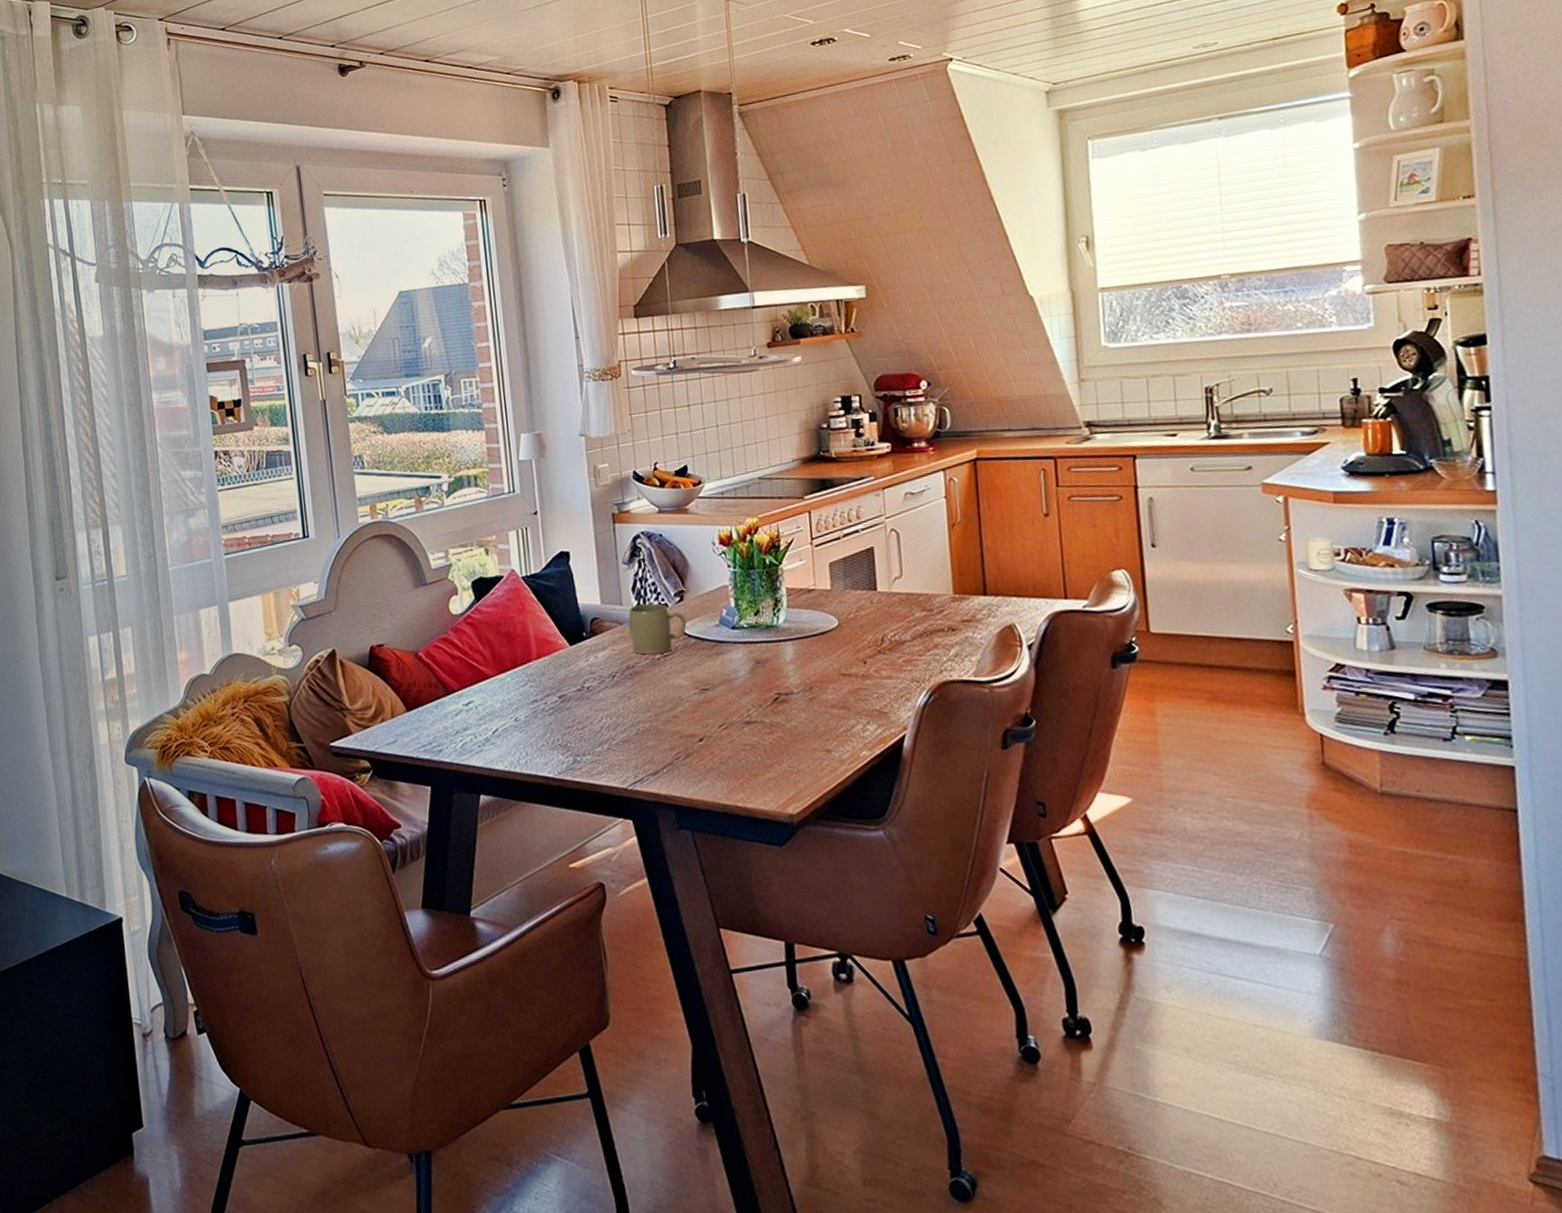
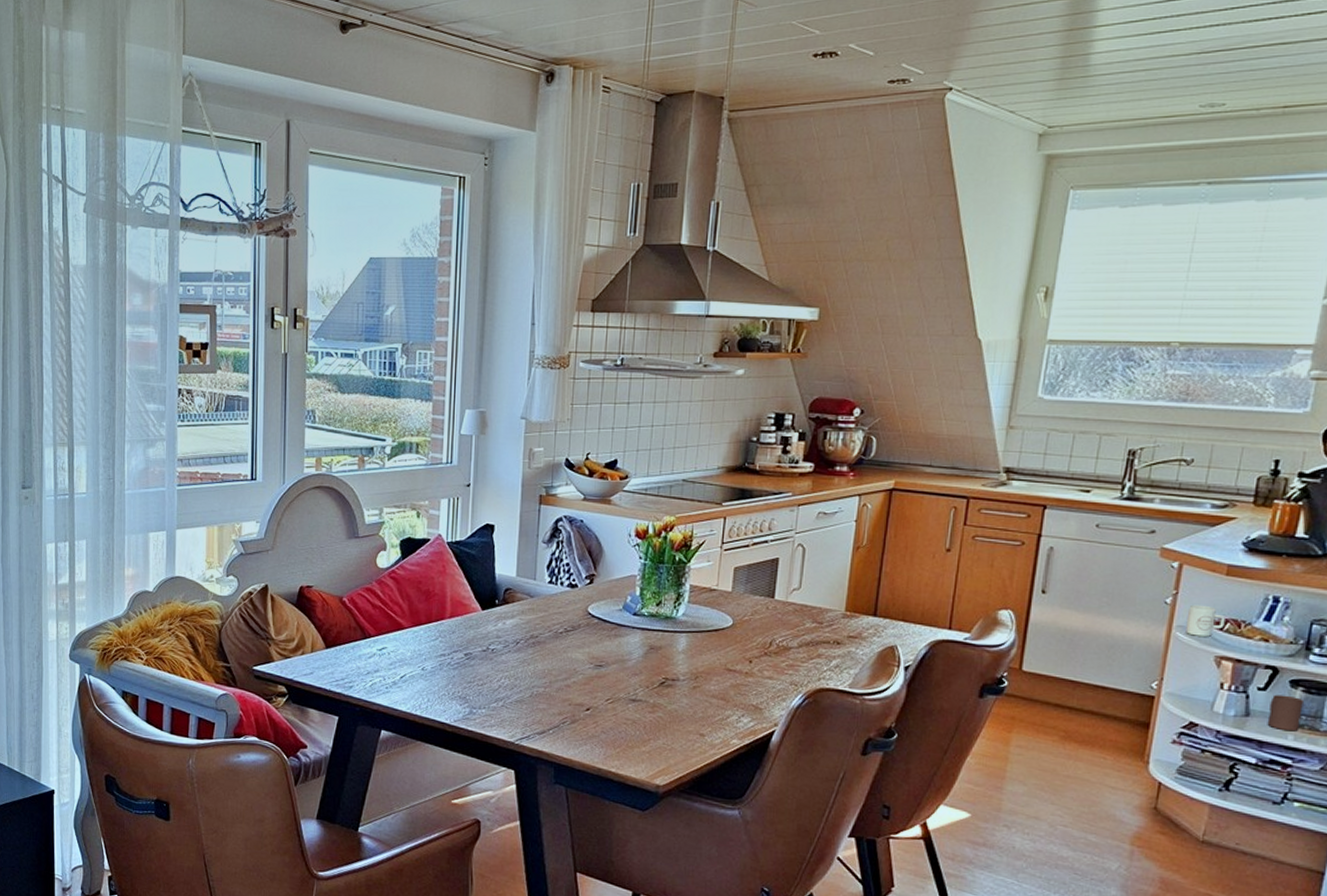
mug: present [628,603,687,655] -> none [538,582,593,628]
cup: none [1412,620,1450,660] -> present [1267,694,1303,732]

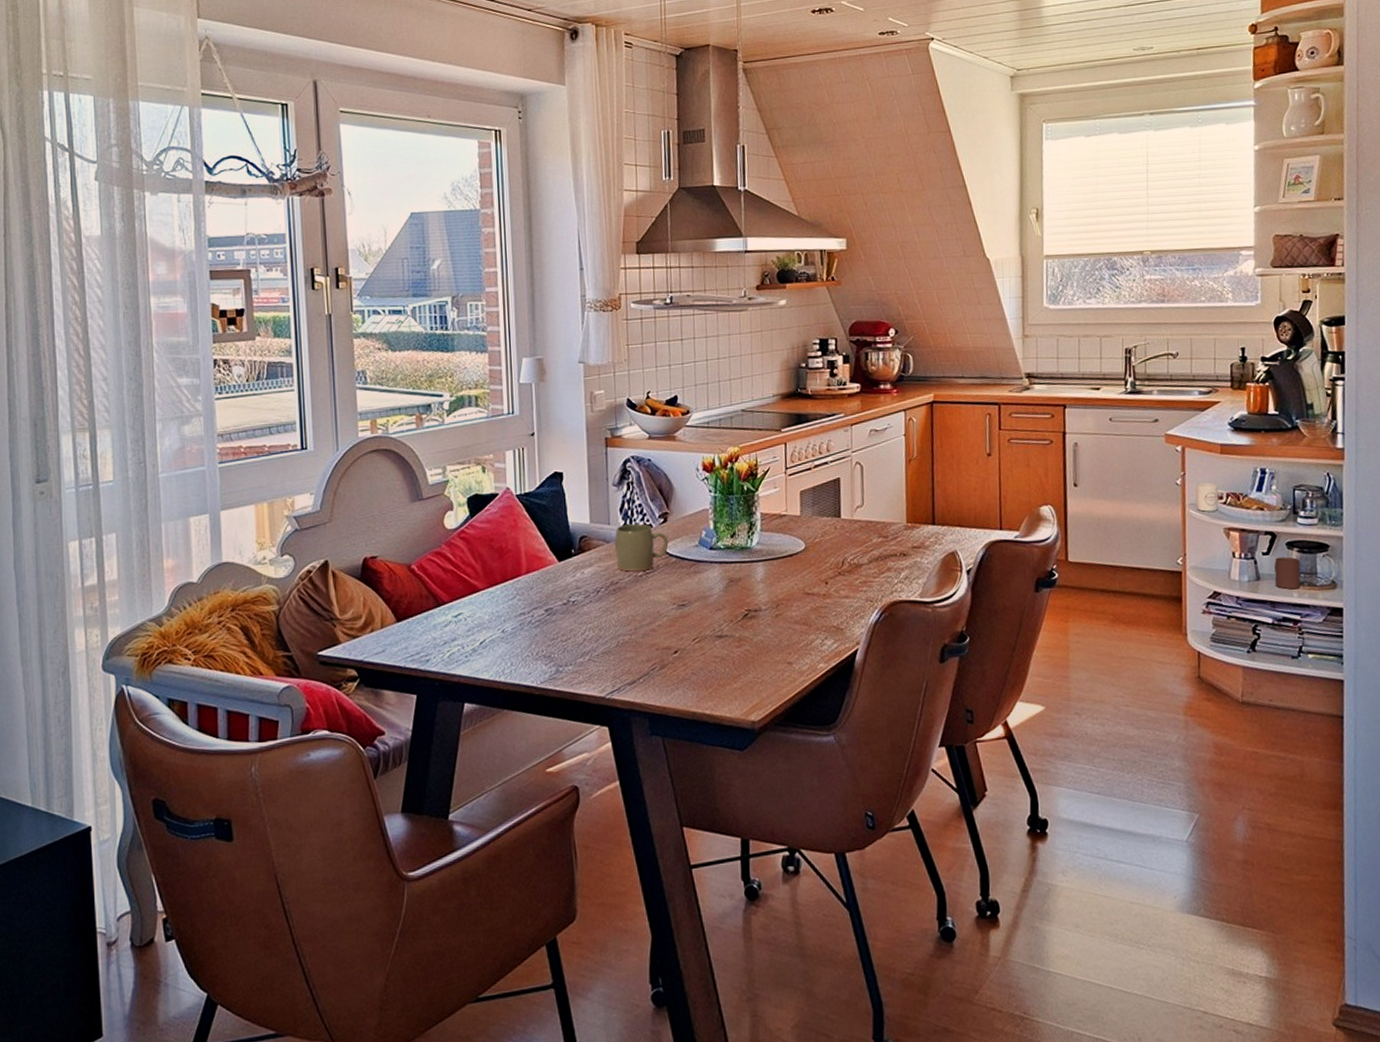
mug: none [538,582,593,628] -> present [615,523,669,572]

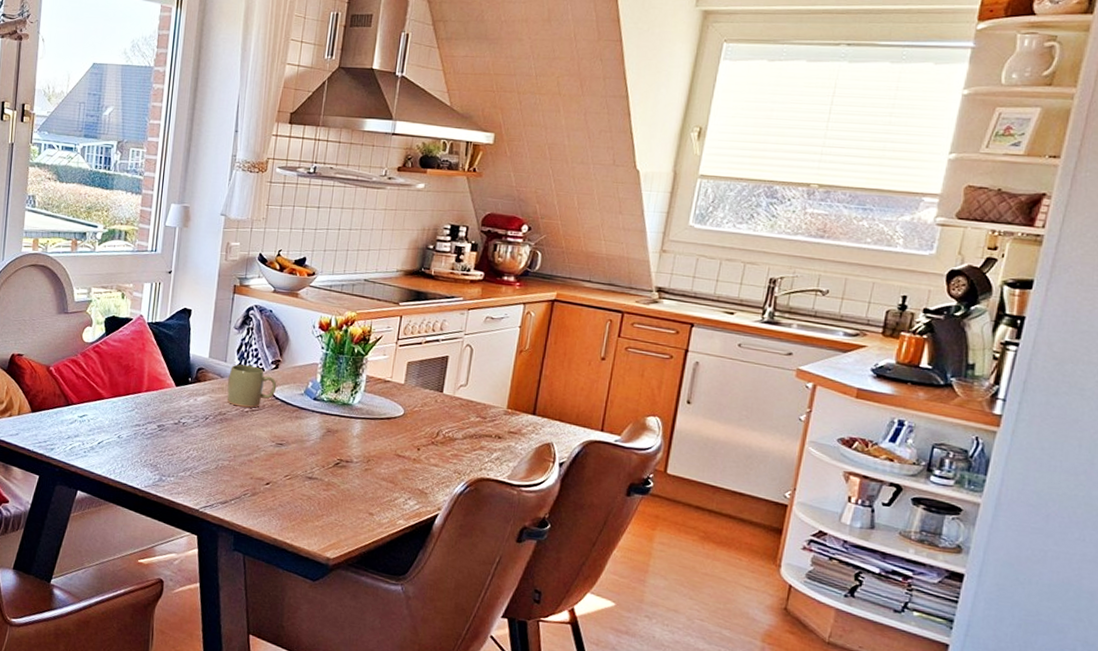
mug: present [1195,483,1227,512] -> none [817,423,854,453]
cup: present [1274,556,1301,590] -> none [890,510,924,546]

